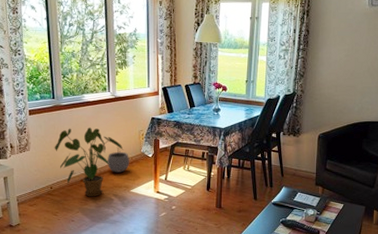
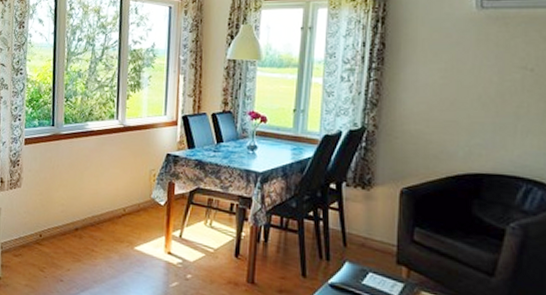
house plant: present [54,127,124,197] -> none [48,162,130,252]
plant pot: present [107,147,130,173] -> none [109,189,137,223]

